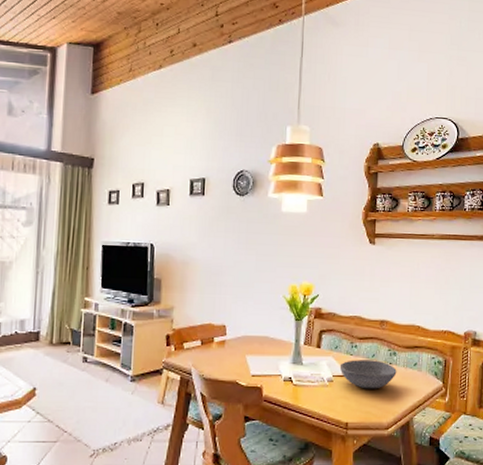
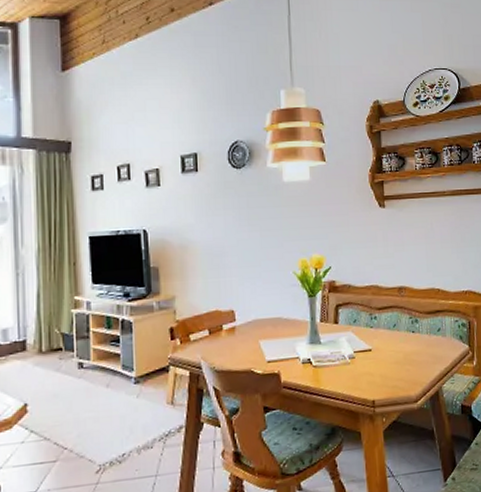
bowl: present [339,360,397,389] -> none [360,330,421,362]

